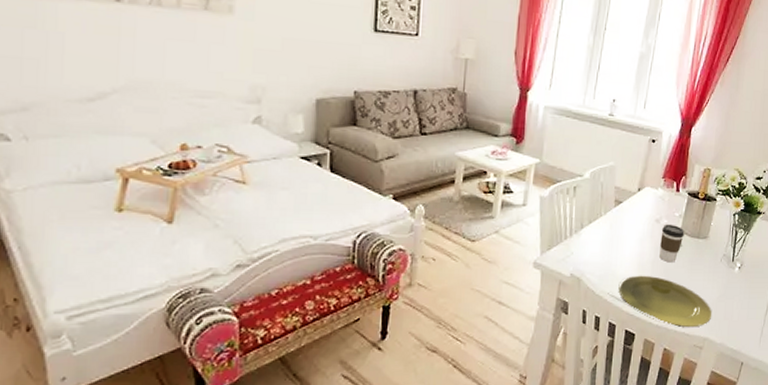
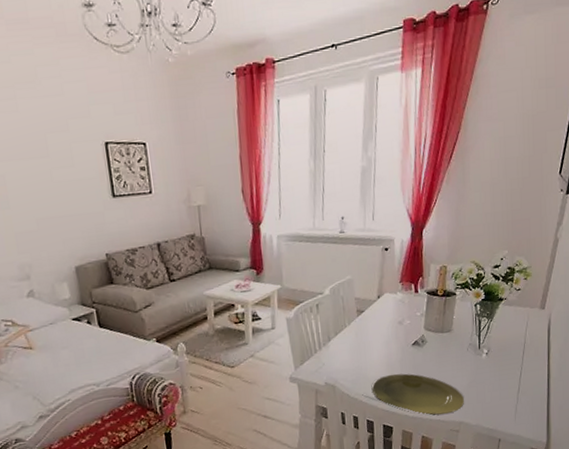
coffee cup: present [659,224,684,263] -> none [405,323,428,359]

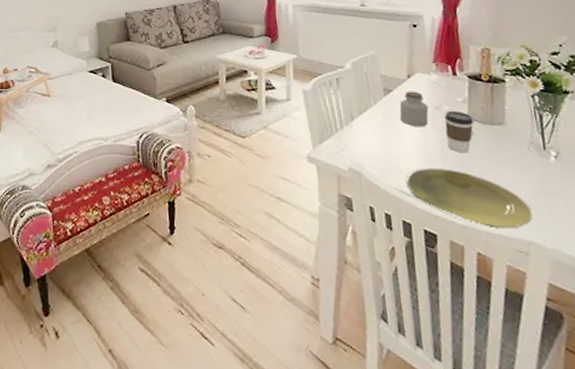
jar: none [369,309,394,341] -> present [399,91,429,127]
coffee cup: none [405,323,428,359] -> present [444,110,474,153]

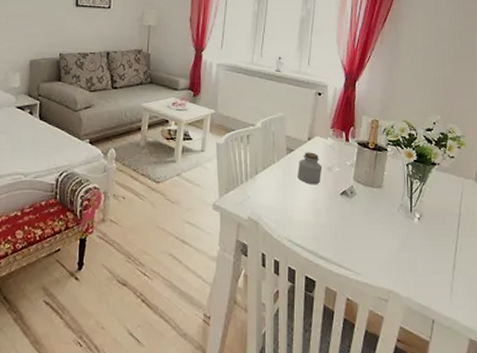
plate: present [405,167,533,227] -> none [295,221,395,277]
coffee cup: present [444,110,474,153] -> none [334,172,358,211]

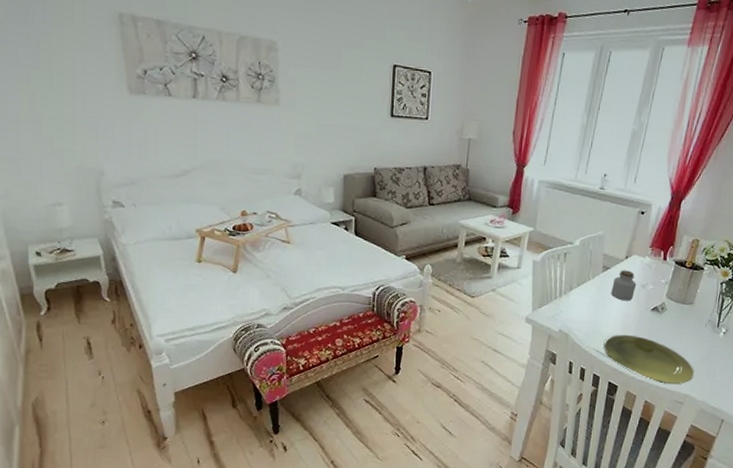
plate: none [295,221,395,277] -> present [603,334,695,384]

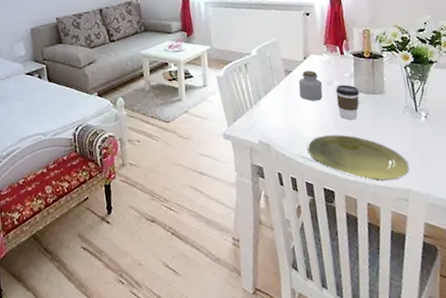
coffee cup: none [644,289,670,325] -> present [335,84,360,120]

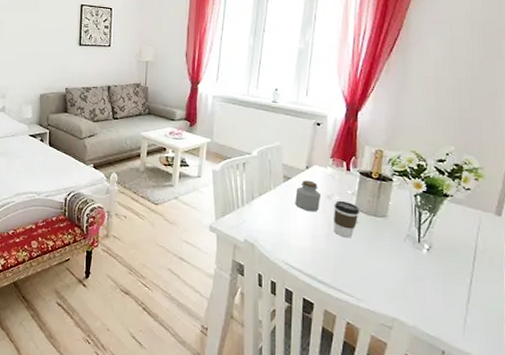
plate: present [306,134,410,181] -> none [293,246,400,305]

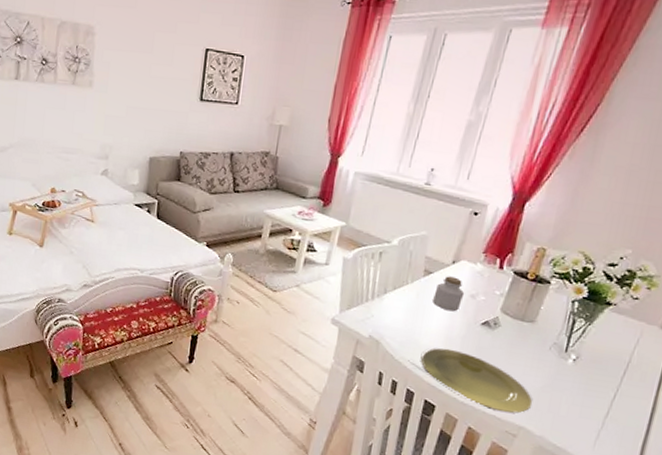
plate: none [293,246,400,305] -> present [420,348,533,413]
coffee cup: present [334,200,359,238] -> none [471,300,506,342]

